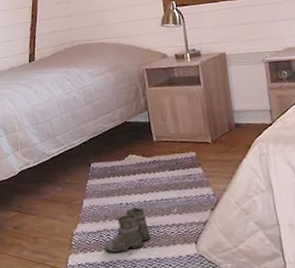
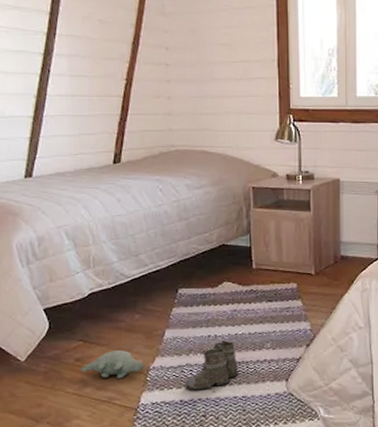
plush toy: none [17,219,69,243] -> present [80,350,144,378]

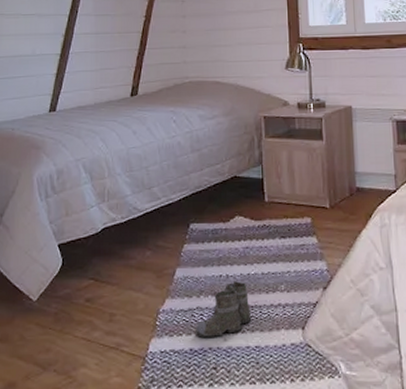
plush toy: present [80,350,144,378] -> none [89,291,154,322]

